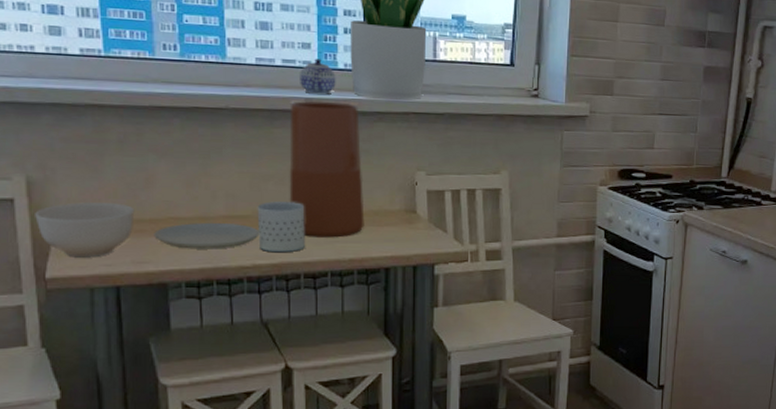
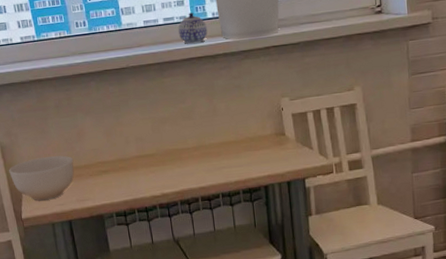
plate: present [154,222,260,249] -> none [89,161,164,186]
mug: present [257,201,305,253] -> none [159,138,199,183]
vase: present [289,101,365,238] -> none [173,46,244,166]

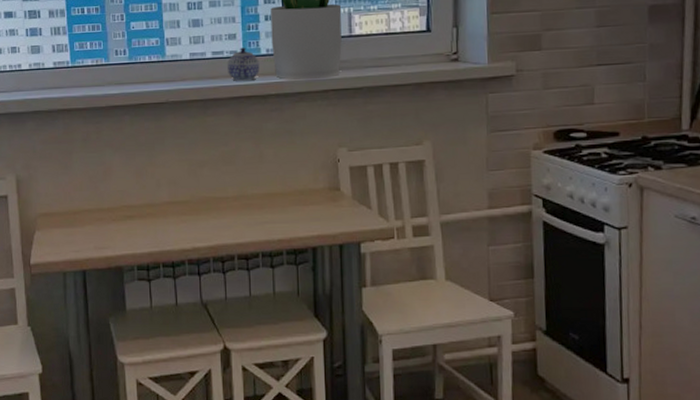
bowl: present [9,155,75,201] -> none [22,195,96,245]

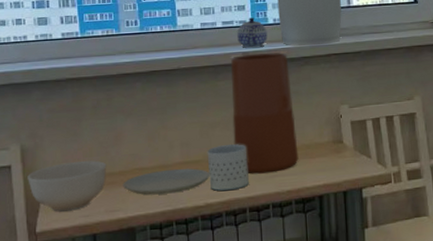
bowl: none [22,195,96,245] -> present [27,160,107,212]
plate: none [111,208,198,234] -> present [123,168,210,195]
mug: none [195,186,237,236] -> present [207,144,249,192]
vase: none [220,86,291,219] -> present [230,51,299,174]

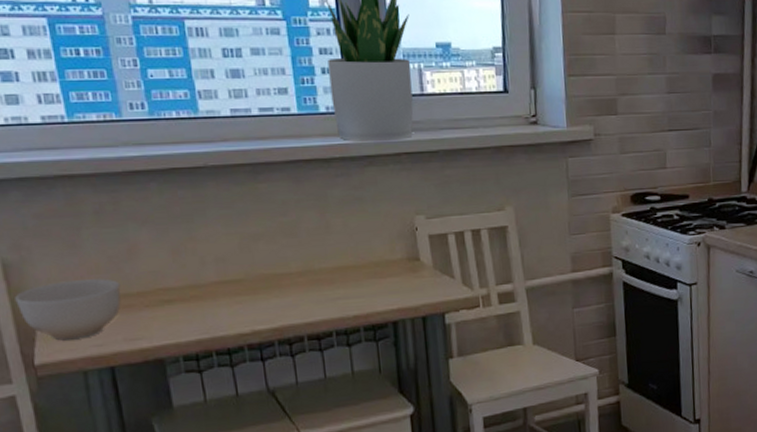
plate: present [123,168,210,195] -> none [143,289,256,321]
mug: present [207,144,249,192] -> none [249,260,305,317]
vase: present [230,51,299,174] -> none [272,148,366,296]
teapot: present [236,17,268,48] -> none [278,104,320,142]

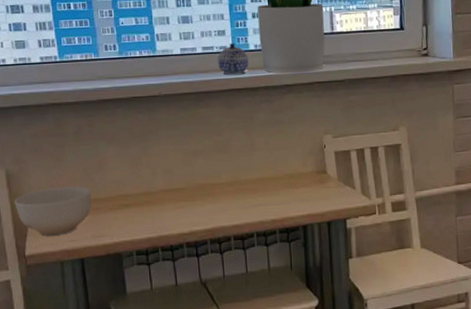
teapot: none [278,104,320,142] -> present [217,43,249,75]

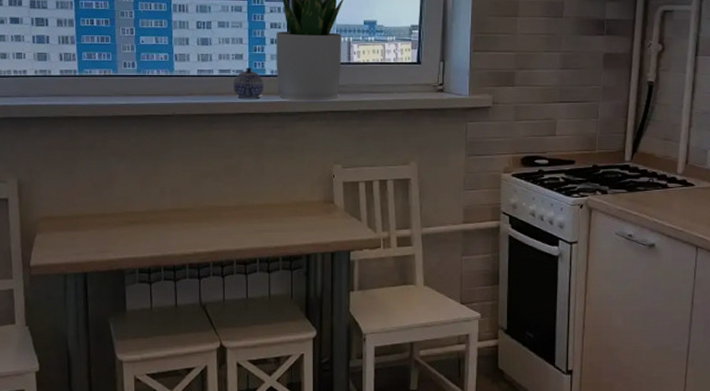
bowl: present [14,186,92,236] -> none [23,200,100,248]

